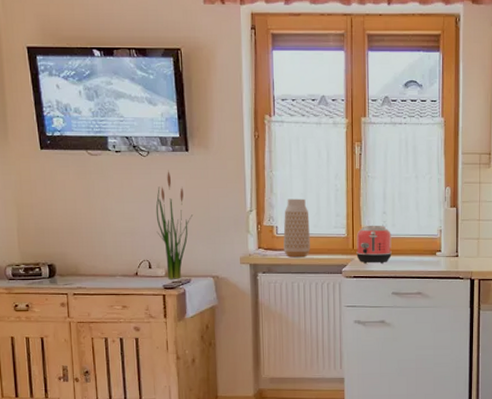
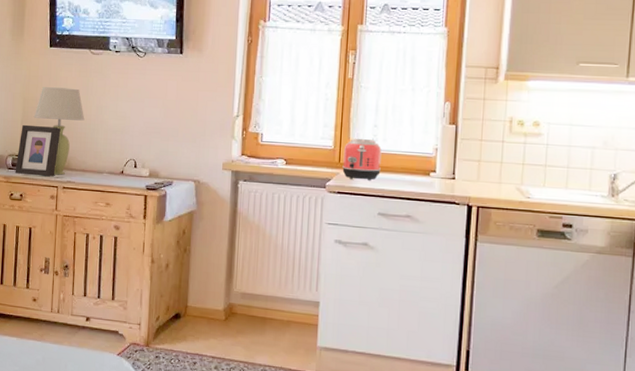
picture frame: none [16,232,64,285] -> present [15,124,61,177]
table lamp: none [31,192,90,282] -> present [33,87,85,175]
plant: present [155,170,192,280] -> none [145,71,181,181]
vase: present [283,199,310,259] -> none [267,106,296,169]

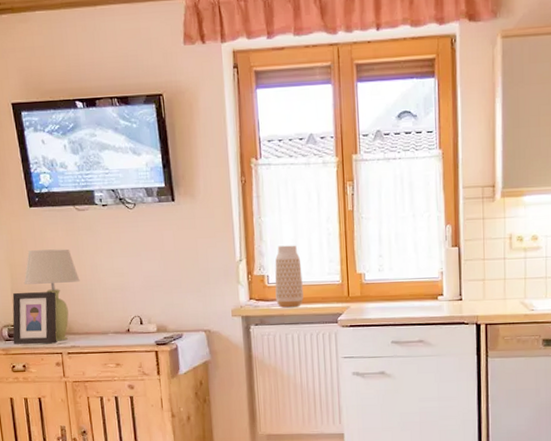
vase: none [267,106,296,169] -> present [275,245,304,309]
toaster: present [342,139,382,181] -> none [351,270,390,311]

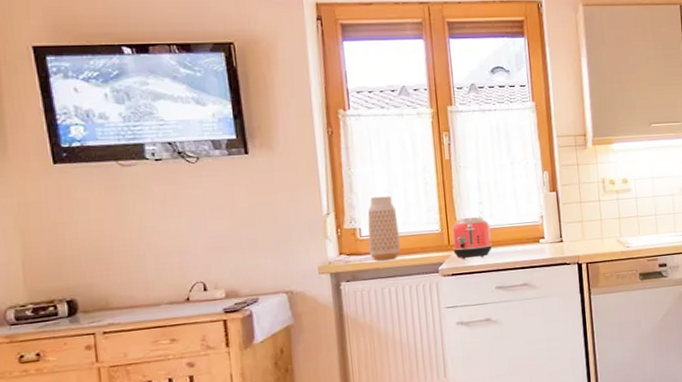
picture frame: present [12,291,57,345] -> none [21,261,89,329]
table lamp: present [23,249,80,341] -> none [41,210,123,320]
toaster: none [351,270,390,311] -> present [451,217,492,259]

